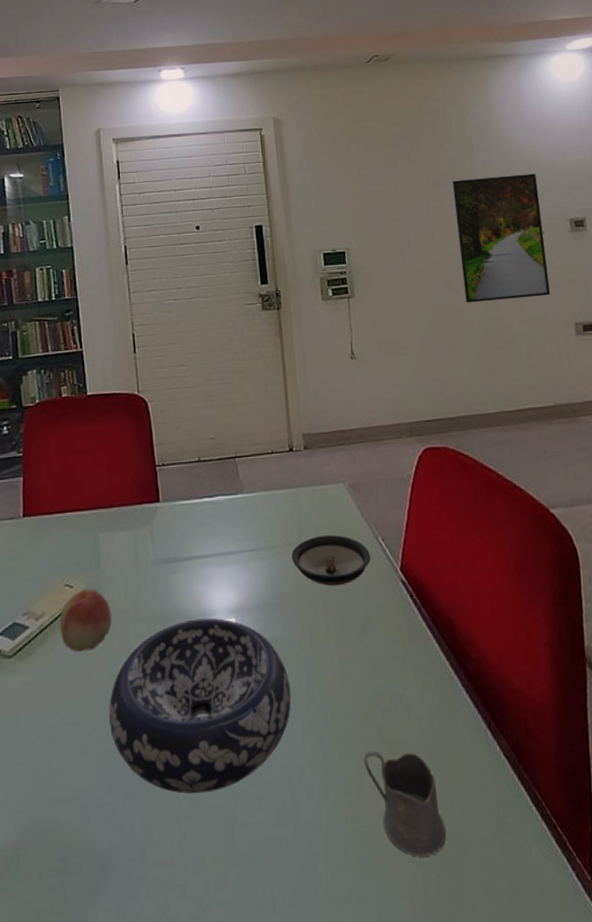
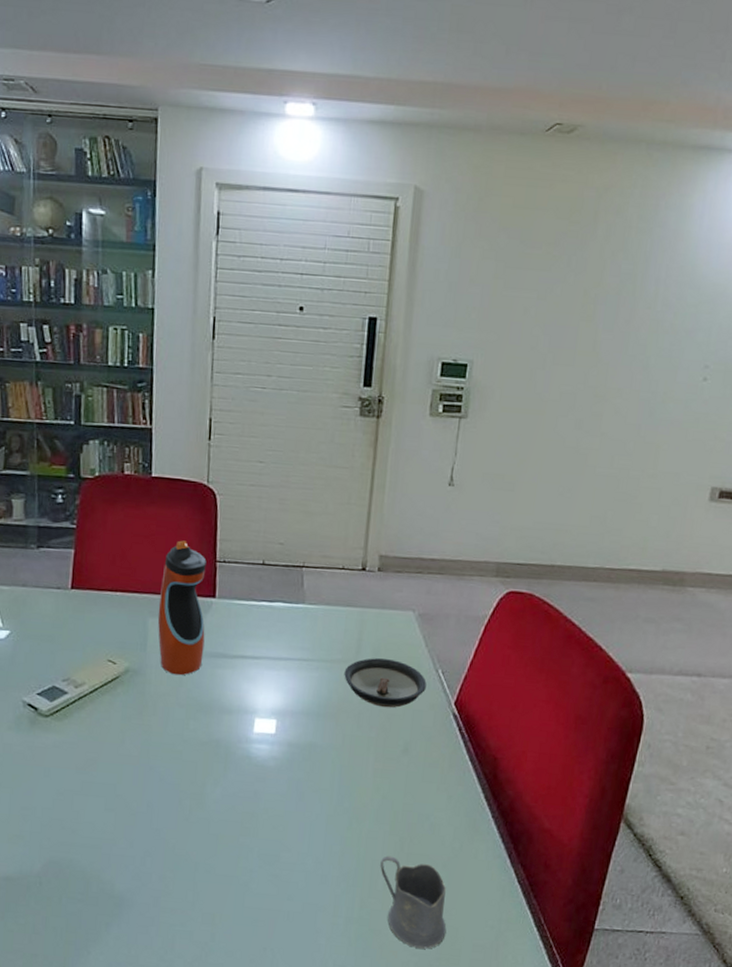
fruit: present [59,589,112,652] -> none [98,668,152,724]
water bottle: none [107,451,156,589] -> present [157,540,207,676]
decorative bowl: present [109,617,292,794] -> none [138,713,321,863]
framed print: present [452,173,550,303] -> none [593,299,717,453]

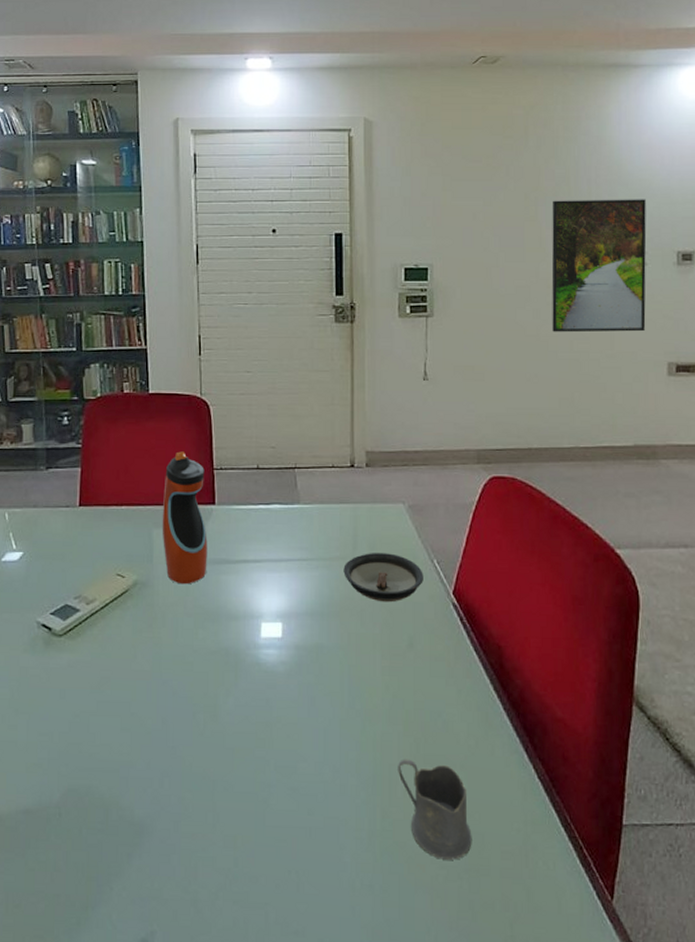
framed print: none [593,299,717,453] -> present [551,199,647,333]

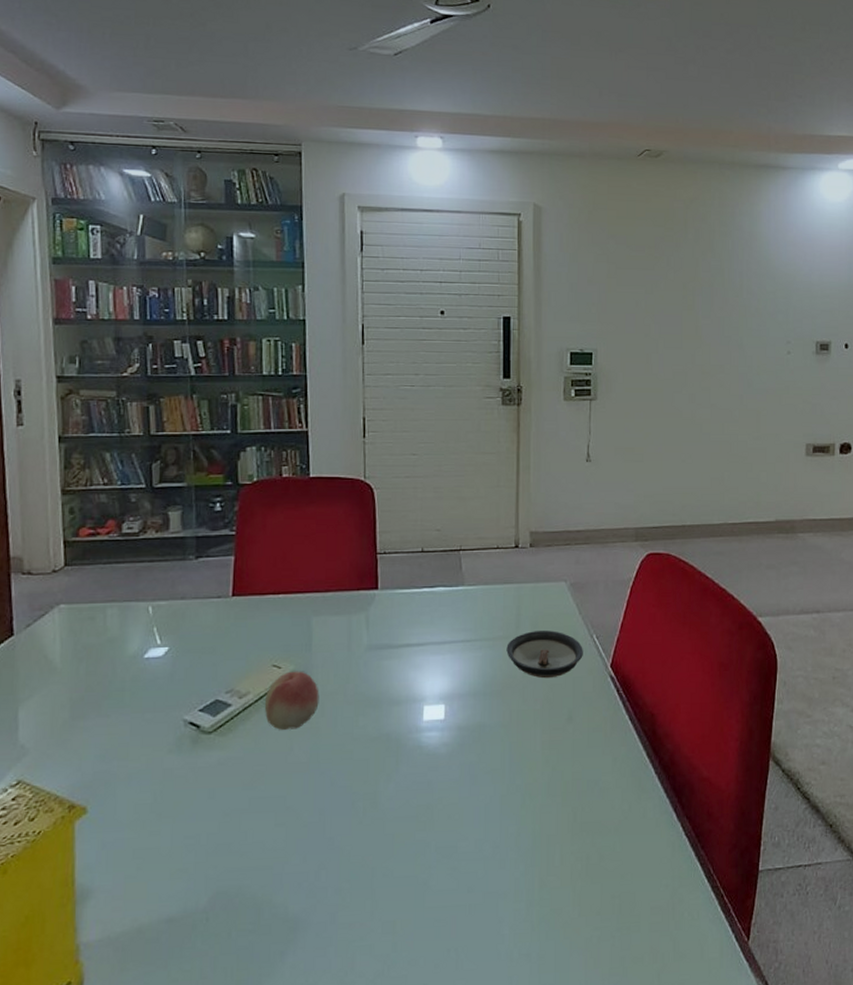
fruit: none [109,581,161,638] -> present [264,671,319,730]
water bottle: present [162,451,208,585] -> none [321,536,370,672]
tea glass holder: present [398,759,472,860] -> none [556,828,624,921]
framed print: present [551,199,647,333] -> none [706,291,790,416]

